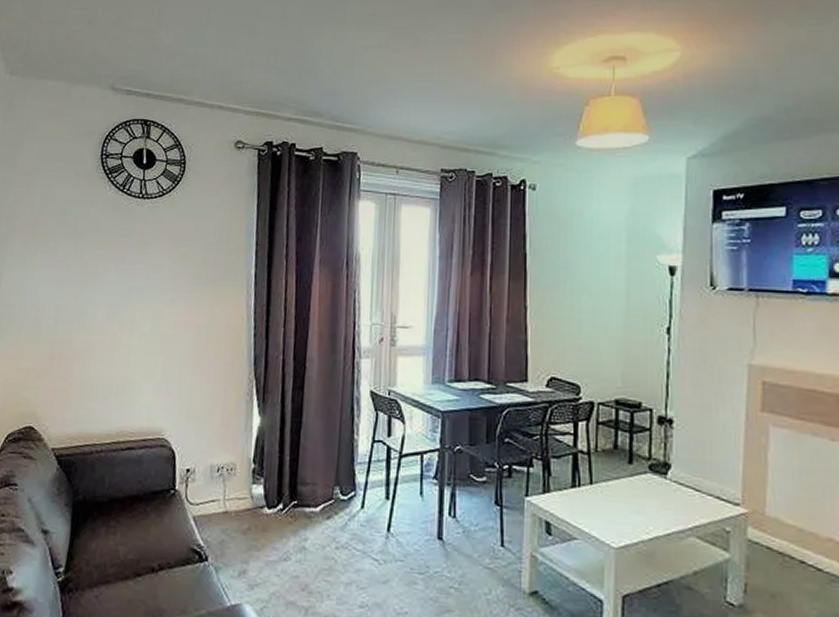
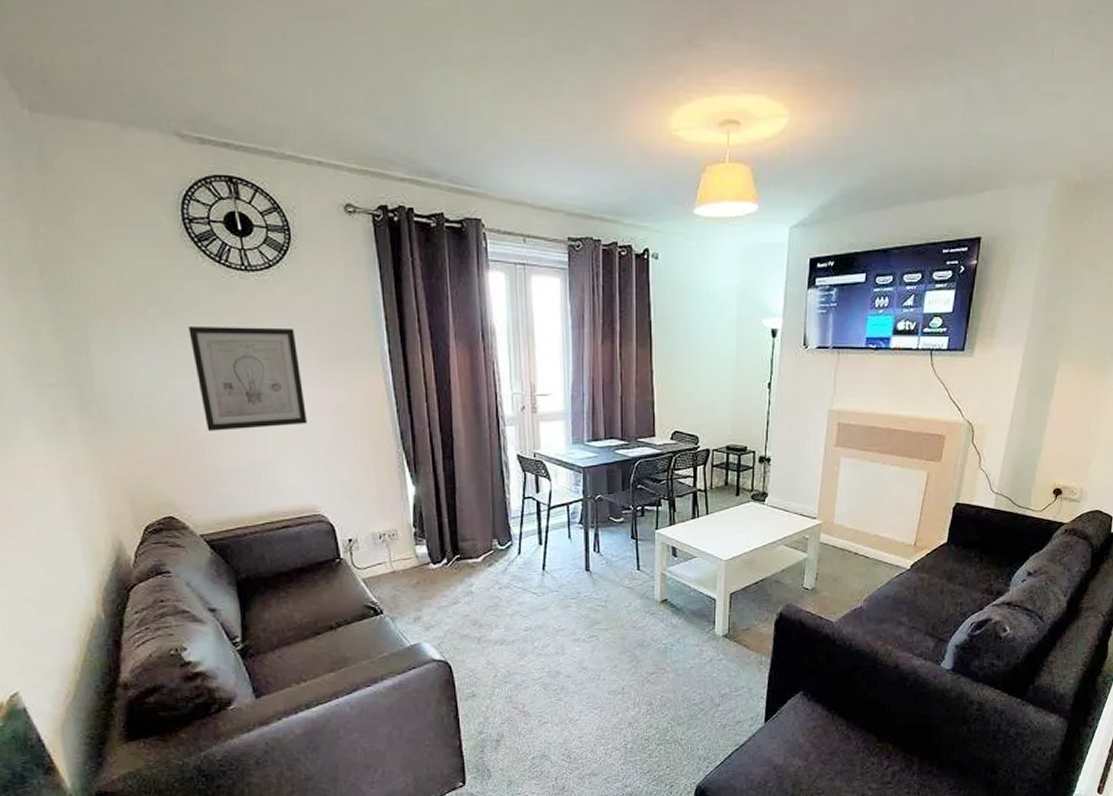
wall art: none [80,247,173,345] -> present [188,327,307,431]

